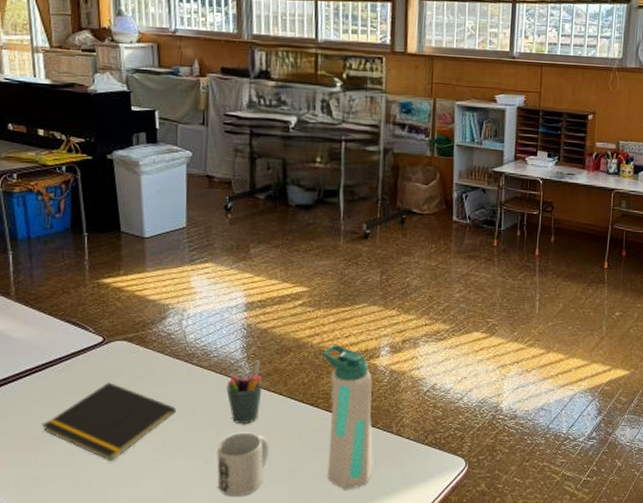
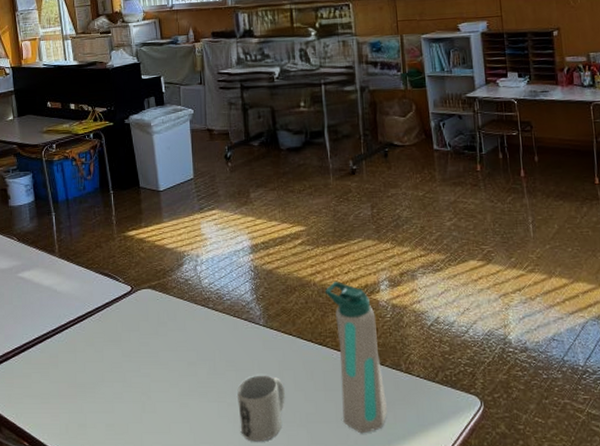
notepad: present [42,382,176,461] -> none [86,329,198,407]
pen holder: present [226,360,263,424] -> none [240,301,273,366]

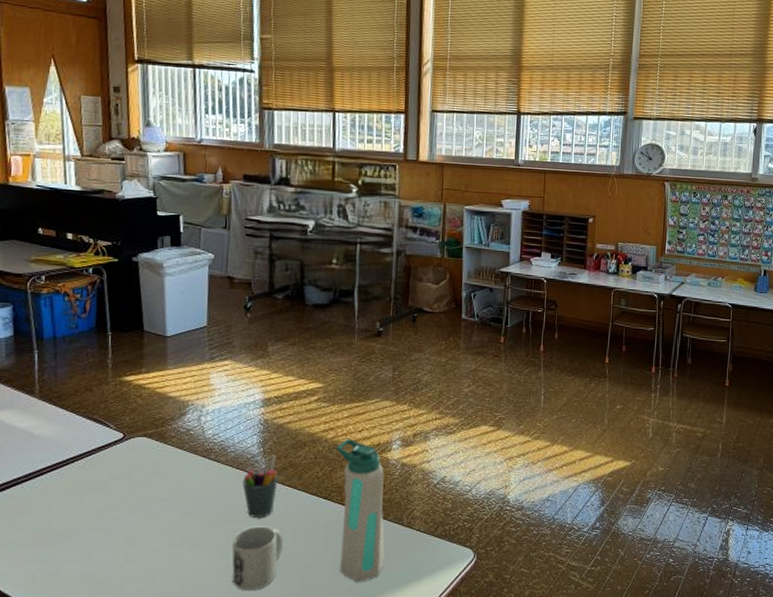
pen holder: none [240,301,273,366] -> present [242,455,278,517]

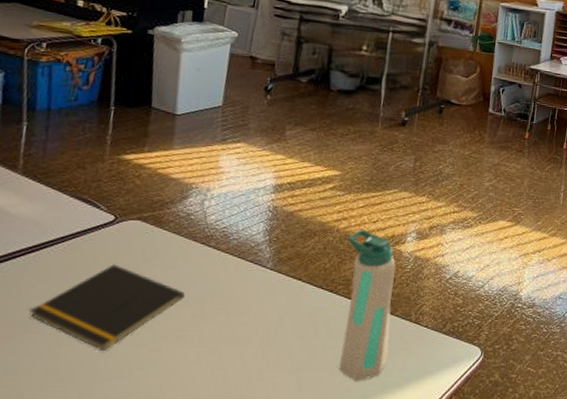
notepad: none [61,478,193,556] -> present [30,264,185,350]
mug: present [232,527,283,590] -> none [218,321,281,389]
pen holder: present [242,455,278,517] -> none [242,244,283,310]

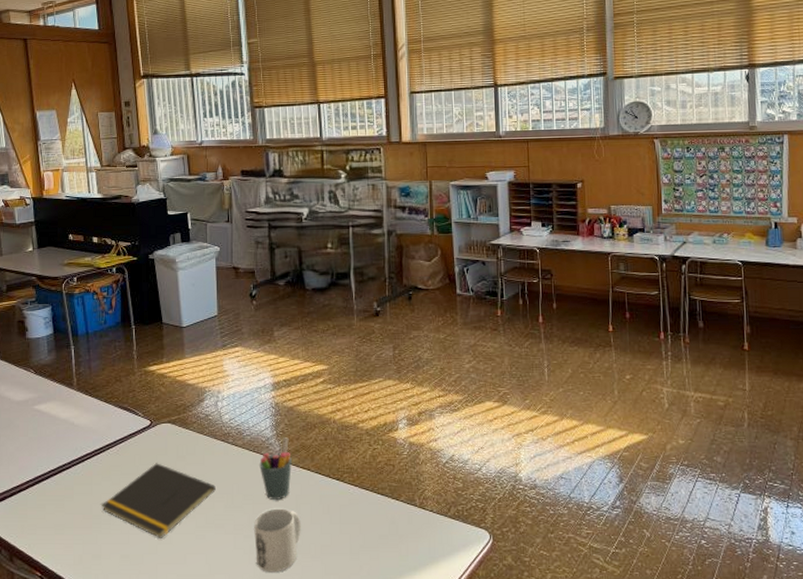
mug: none [218,321,281,389] -> present [254,510,301,573]
pen holder: none [242,244,283,310] -> present [259,437,292,500]
water bottle: present [339,228,396,382] -> none [344,418,401,565]

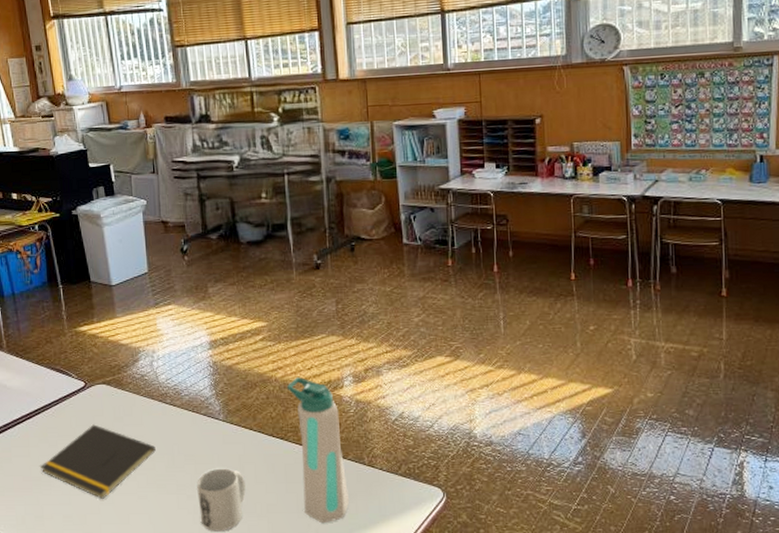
pen holder: present [259,437,292,500] -> none [199,397,233,460]
water bottle: none [344,418,401,565] -> present [286,376,350,524]

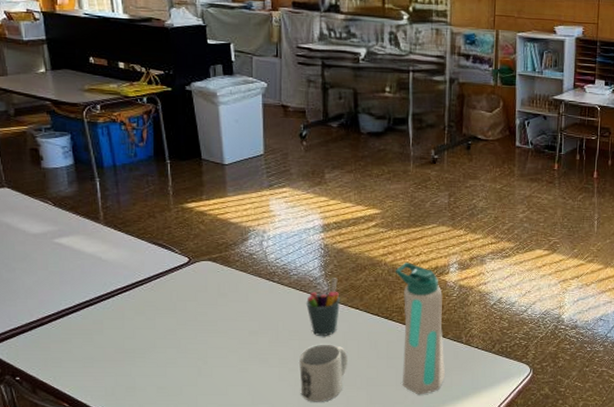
notepad: present [40,424,156,499] -> none [135,299,260,371]
pen holder: none [199,397,233,460] -> present [306,278,340,336]

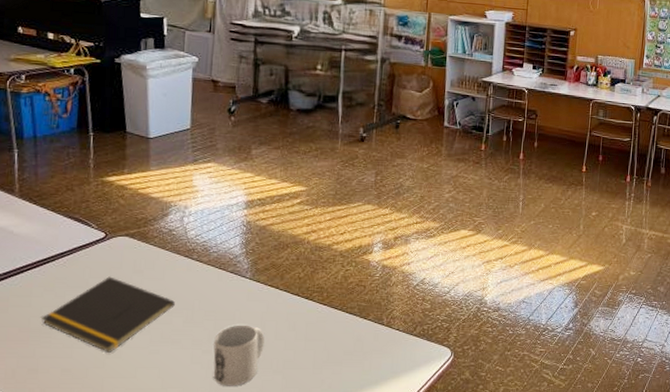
notepad: none [135,299,260,371] -> present [42,276,175,353]
pen holder: present [306,278,340,336] -> none [224,256,260,316]
water bottle: present [395,261,446,395] -> none [317,240,365,379]

